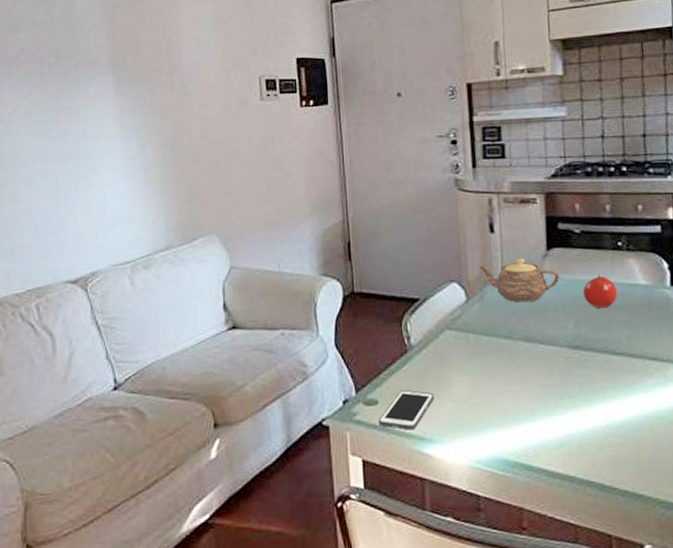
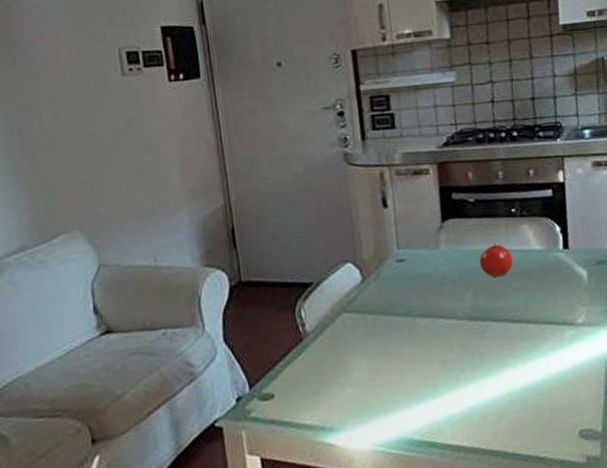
cell phone: present [378,389,435,430] -> none [275,379,334,422]
teapot: present [477,258,560,303] -> none [372,232,456,278]

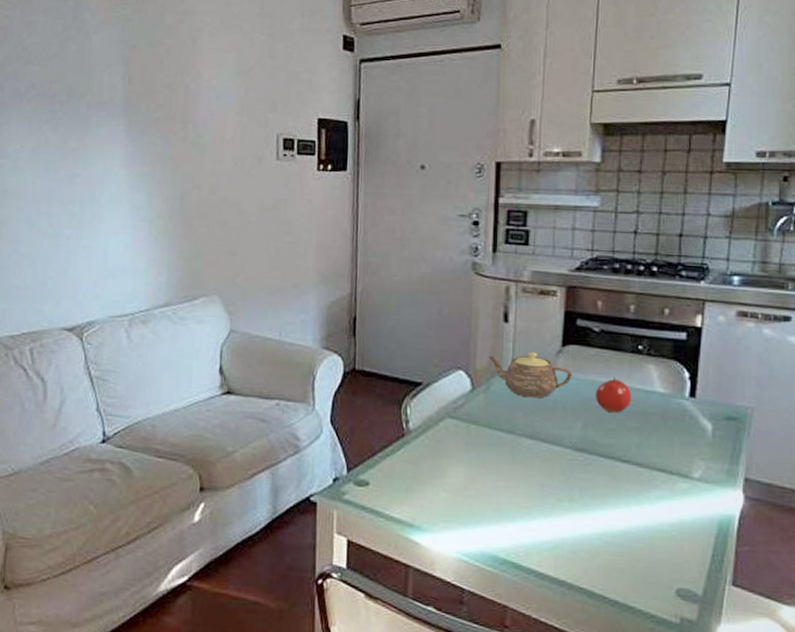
teapot: none [372,232,456,278] -> present [487,351,573,398]

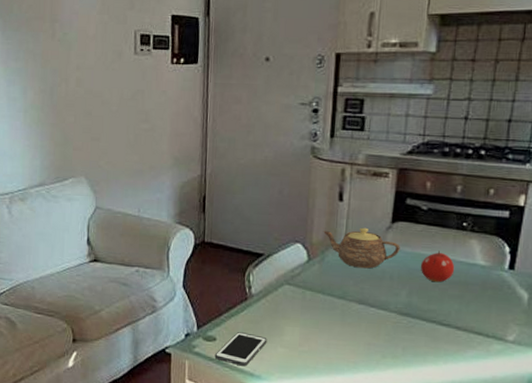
cell phone: none [367,474,428,516] -> present [214,331,267,367]

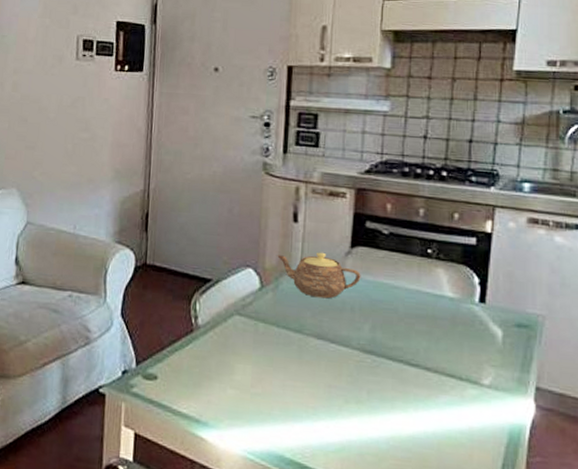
cell phone: present [214,331,267,367] -> none [155,369,215,411]
fruit: present [420,251,455,283] -> none [383,280,421,316]

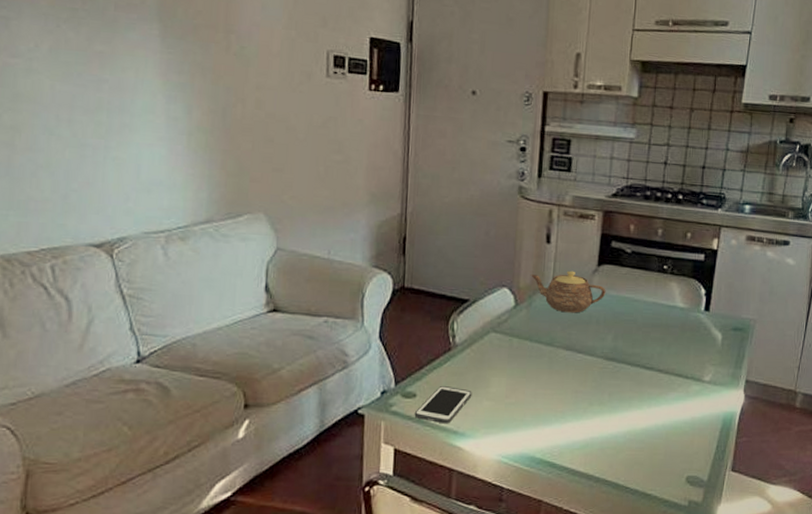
cell phone: none [155,369,215,411] -> present [414,385,472,424]

